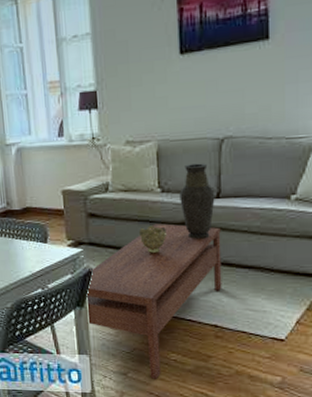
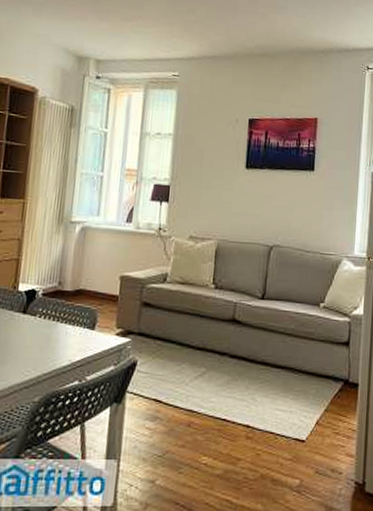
coffee table: present [73,223,222,379] -> none [107,319,262,486]
decorative bowl: present [138,225,166,254] -> none [188,320,214,349]
vase: present [179,163,215,239] -> none [230,265,261,337]

